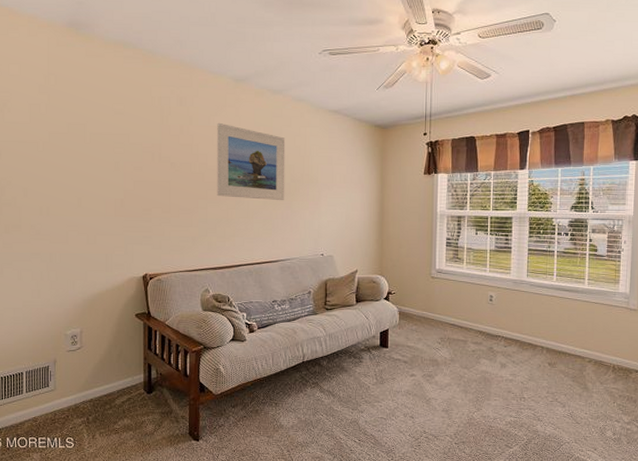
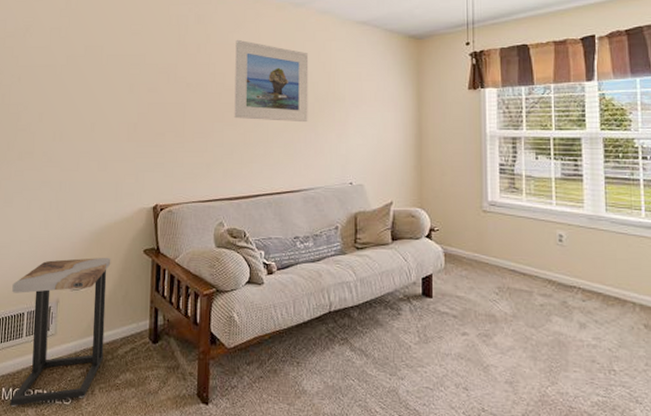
side table: none [9,321,105,453] -> present [10,257,111,407]

